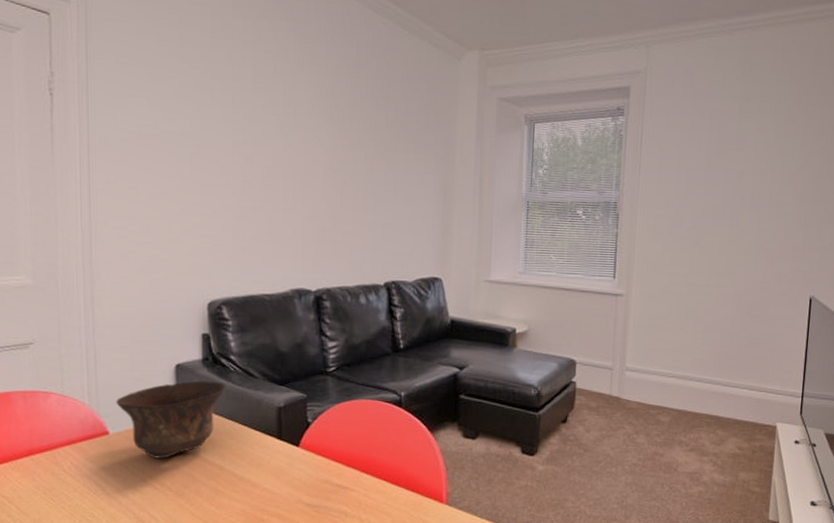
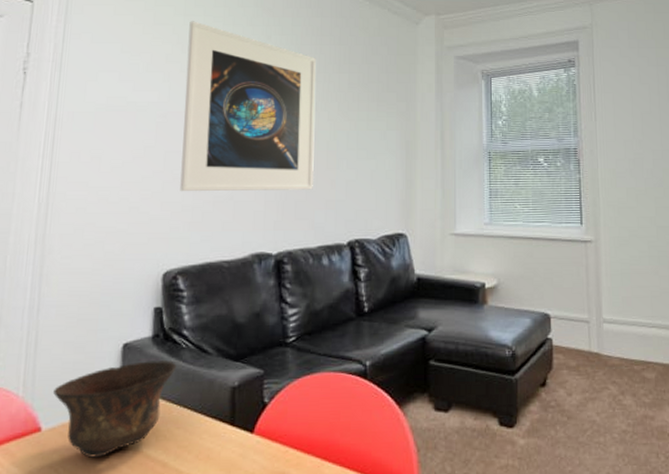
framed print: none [217,44,352,231] -> present [180,21,316,191]

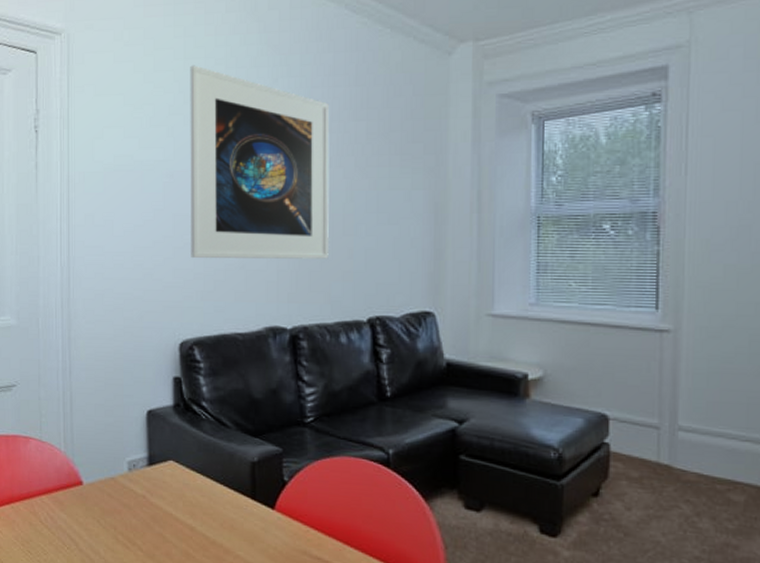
bowl: present [53,360,177,458] -> none [90,429,198,515]

